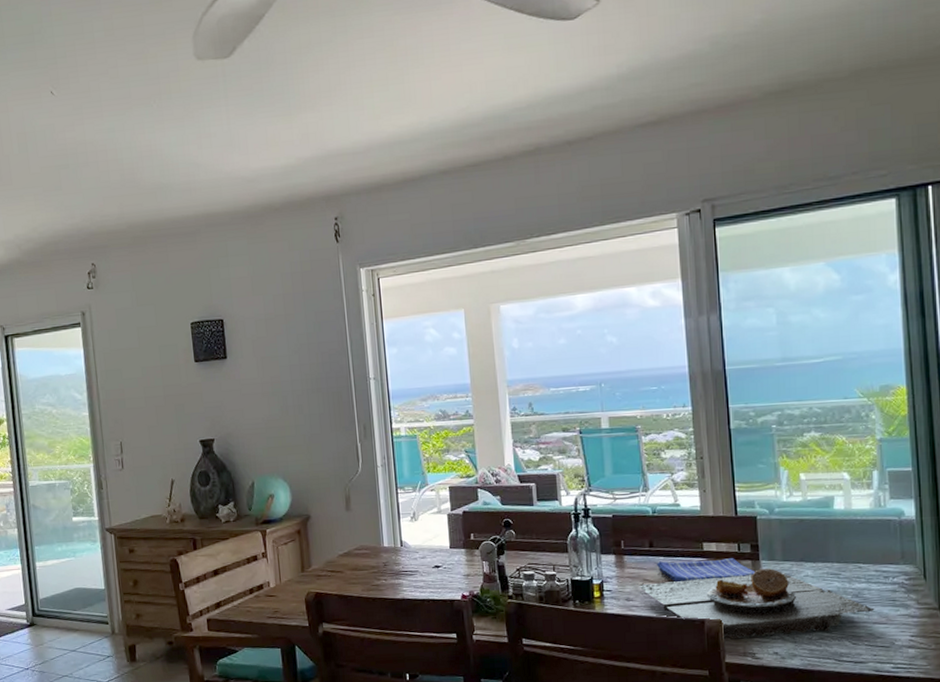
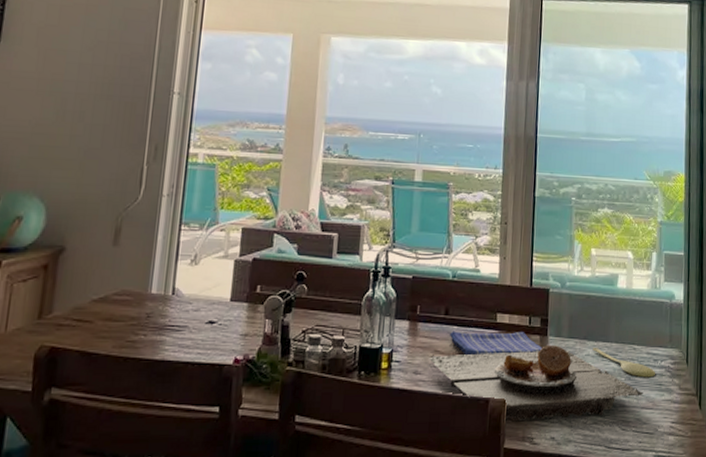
spoon: none [811,568,887,595] -> present [592,348,655,378]

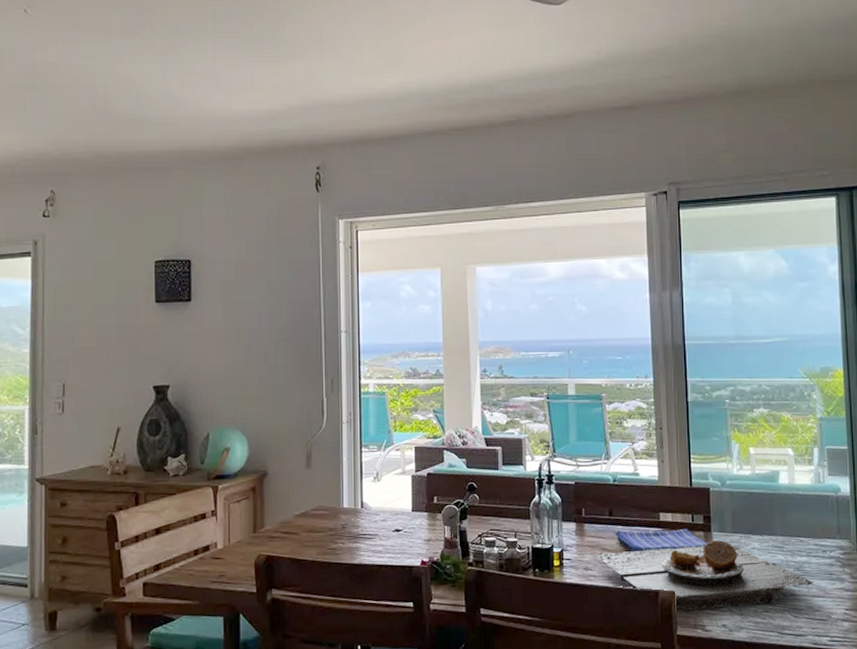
spoon: present [592,348,655,378] -> none [758,541,825,568]

